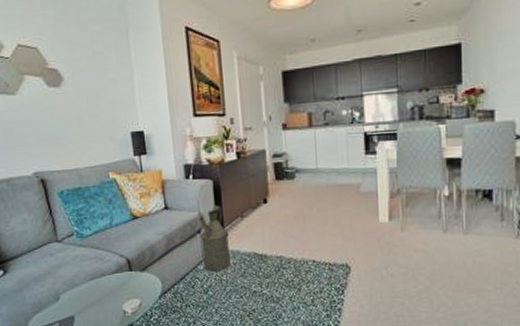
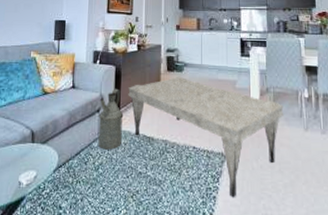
coffee table: none [231,184,419,309] -> present [128,76,284,198]

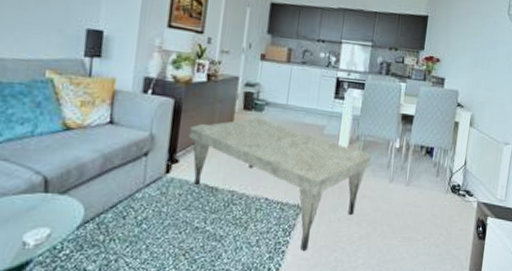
watering can: present [98,88,123,150] -> none [143,127,180,202]

